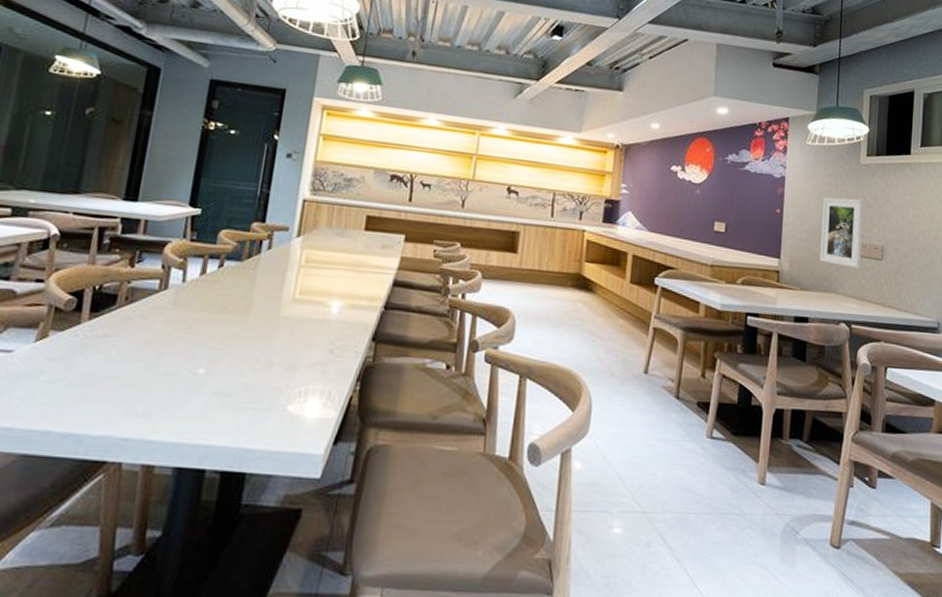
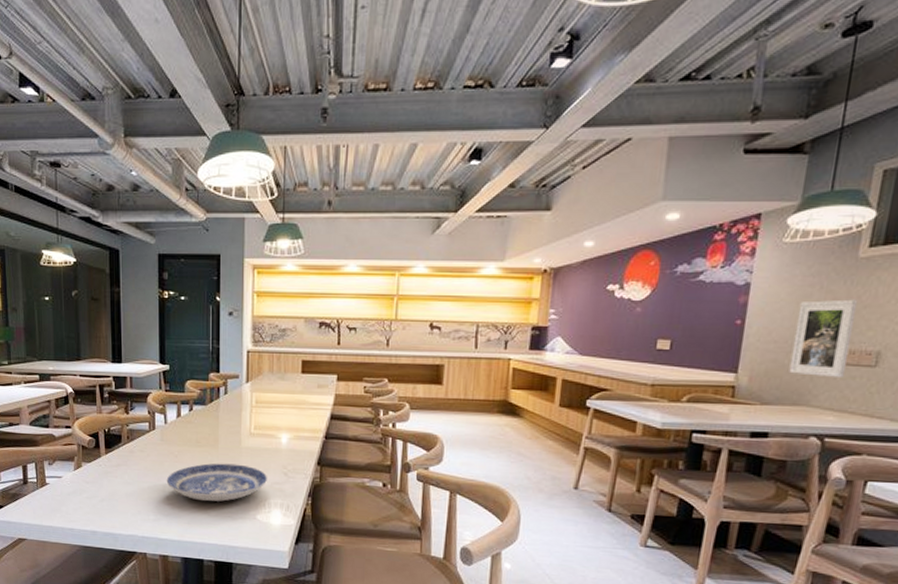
plate: none [170,335,308,388] -> present [166,463,267,502]

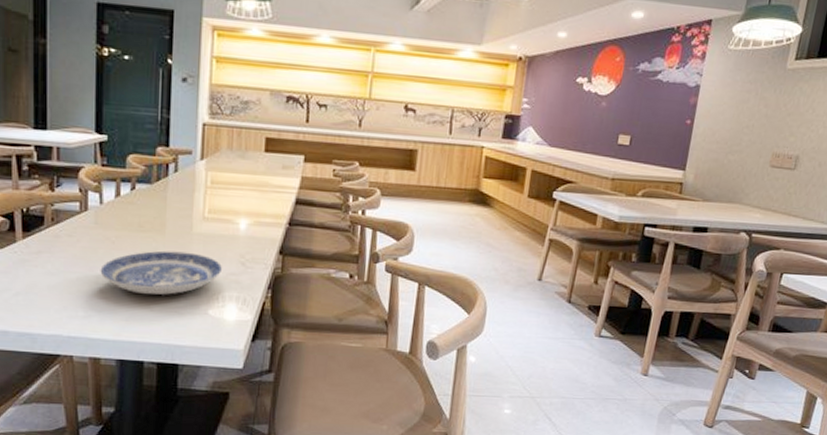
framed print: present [789,299,858,379] -> none [727,106,784,179]

